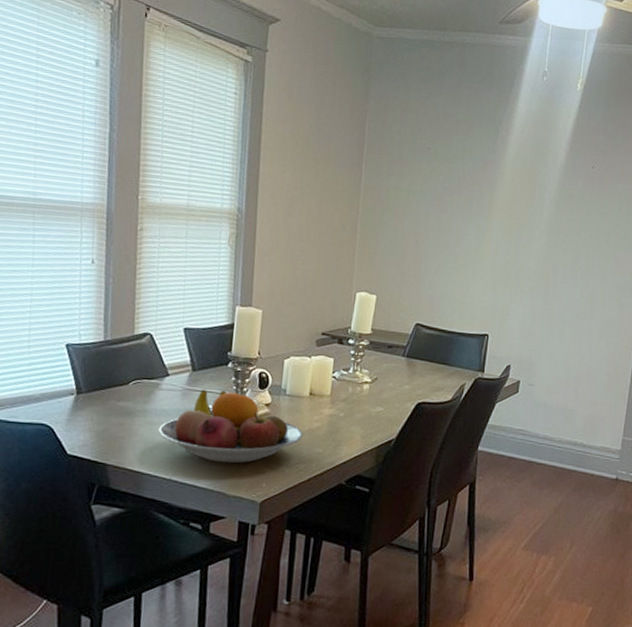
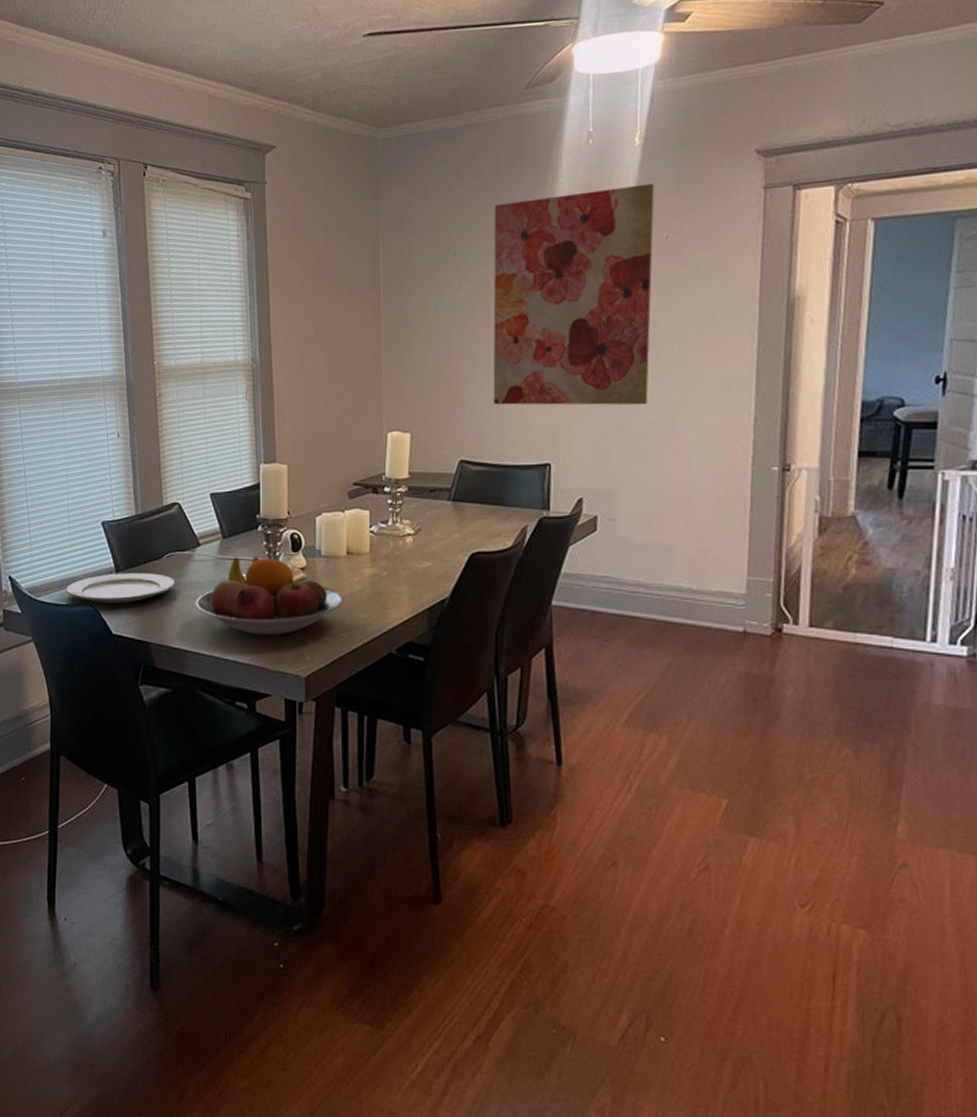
plate: none [19,395,140,425] -> present [66,573,176,603]
wall art: none [448,113,588,297] -> present [493,183,655,406]

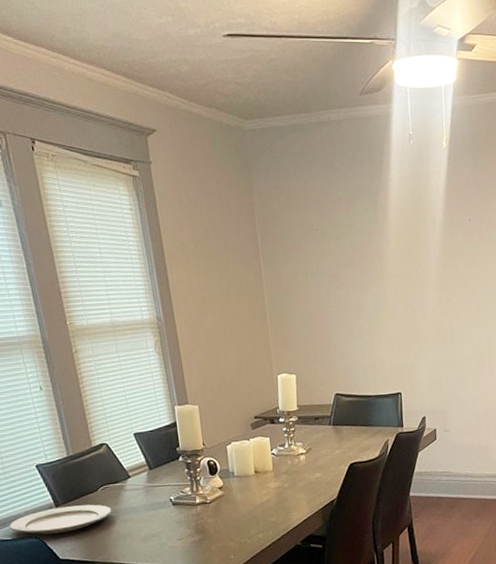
fruit bowl: present [195,557,345,636] -> none [132,482,257,545]
wall art: present [493,183,655,406] -> none [344,178,465,350]

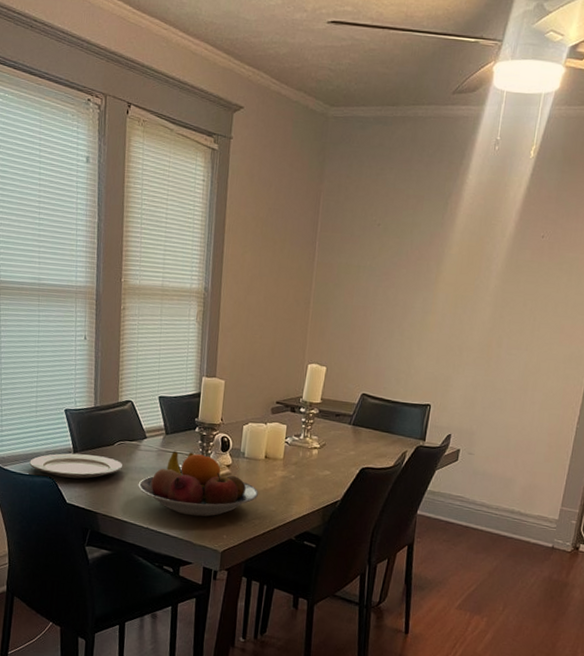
fruit bowl: none [132,482,257,545] -> present [138,451,259,517]

